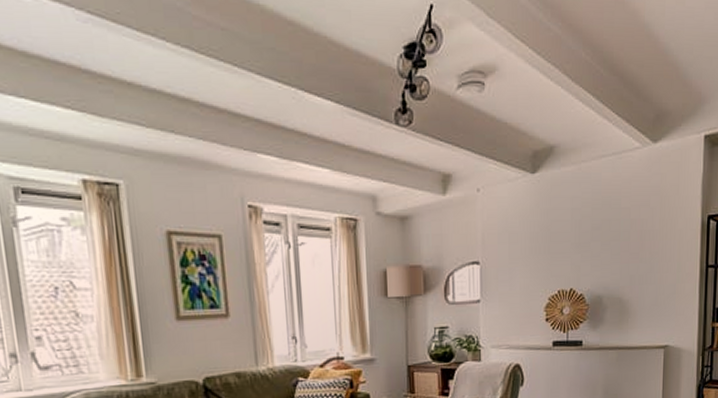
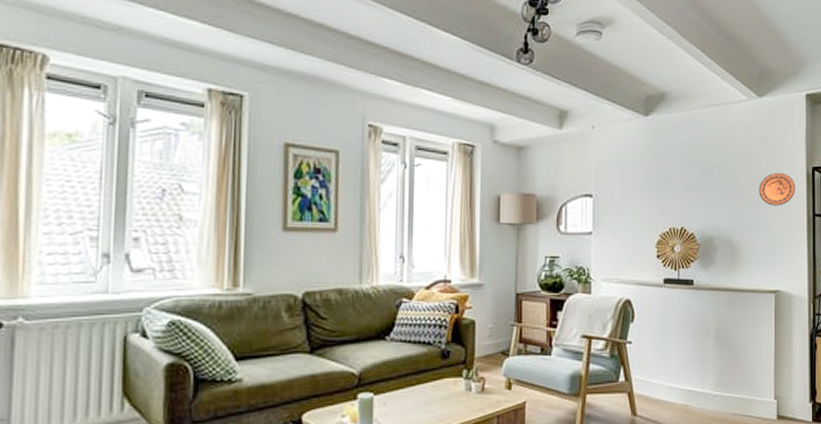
decorative plate: none [650,223,689,260] -> present [759,172,796,206]

